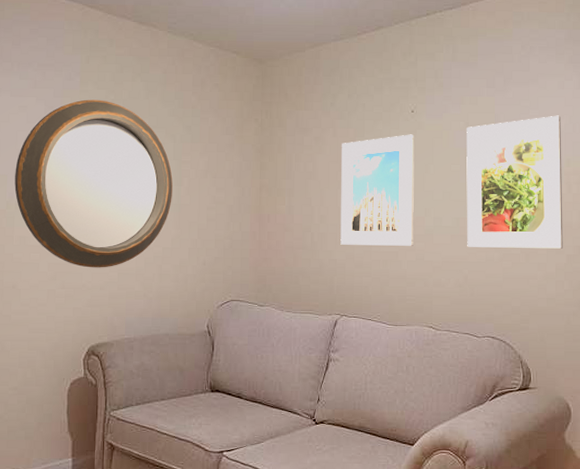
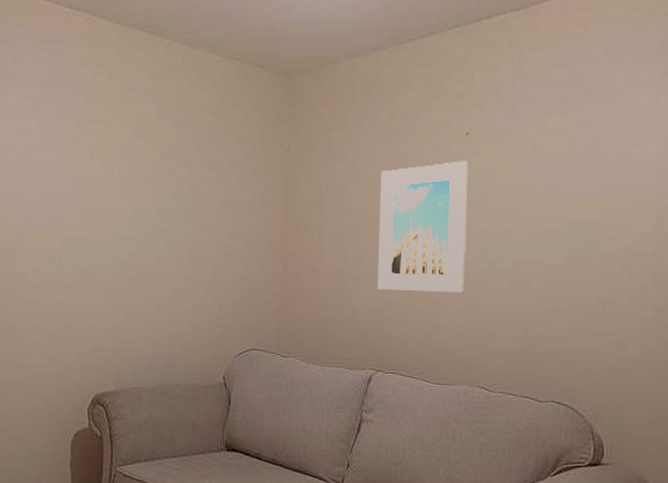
home mirror: present [14,99,173,268] -> none [15,121,187,310]
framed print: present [466,115,563,249] -> none [529,138,653,300]

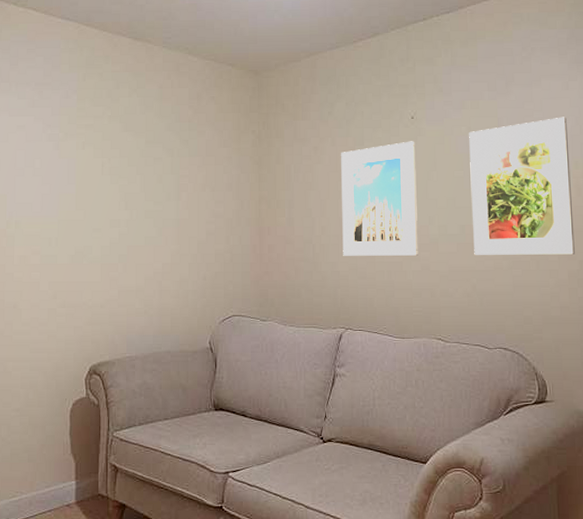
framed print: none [529,138,653,300] -> present [469,117,575,255]

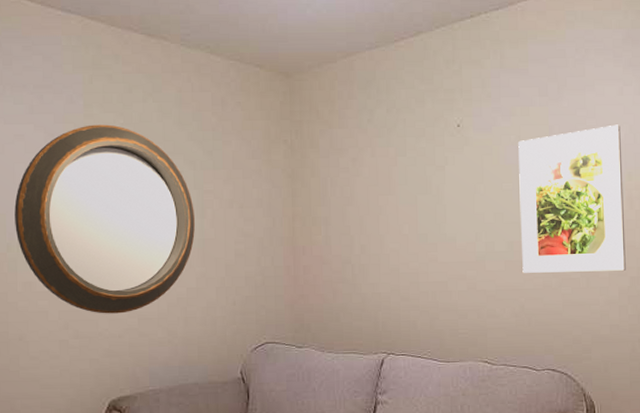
home mirror: none [14,116,171,286] -> present [14,124,195,314]
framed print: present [341,141,418,256] -> none [382,151,464,277]

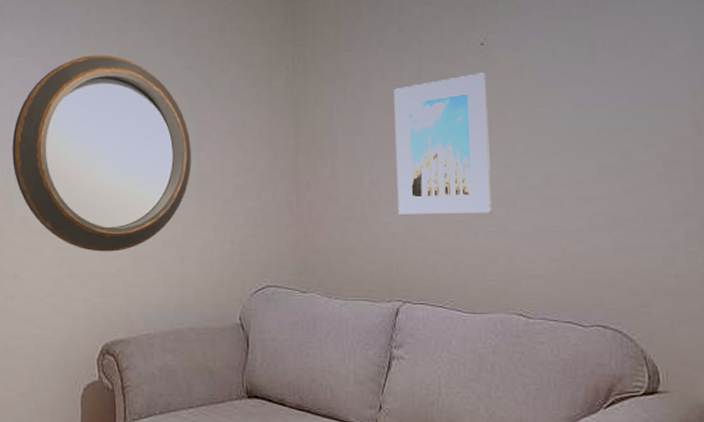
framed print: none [382,151,464,277] -> present [394,72,492,214]
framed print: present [518,124,626,273] -> none [554,36,694,212]

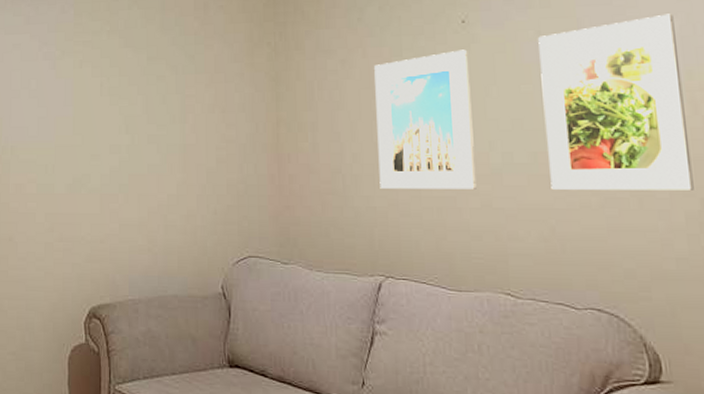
home mirror: present [12,54,191,252] -> none [10,32,176,218]
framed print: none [554,36,694,212] -> present [538,13,694,190]

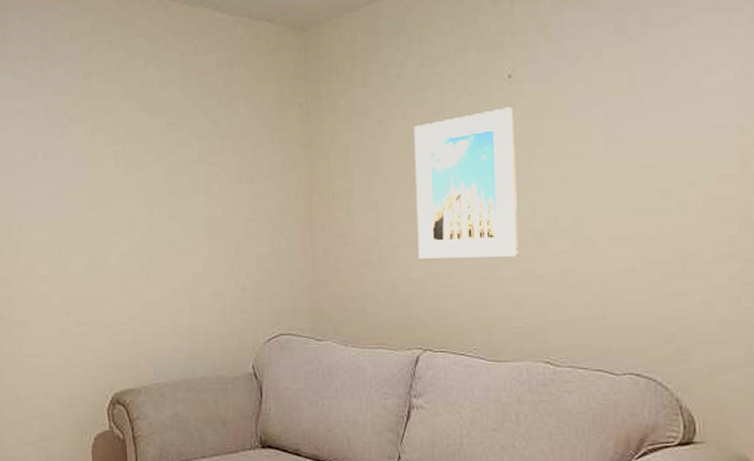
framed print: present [538,13,694,190] -> none [588,64,738,254]

